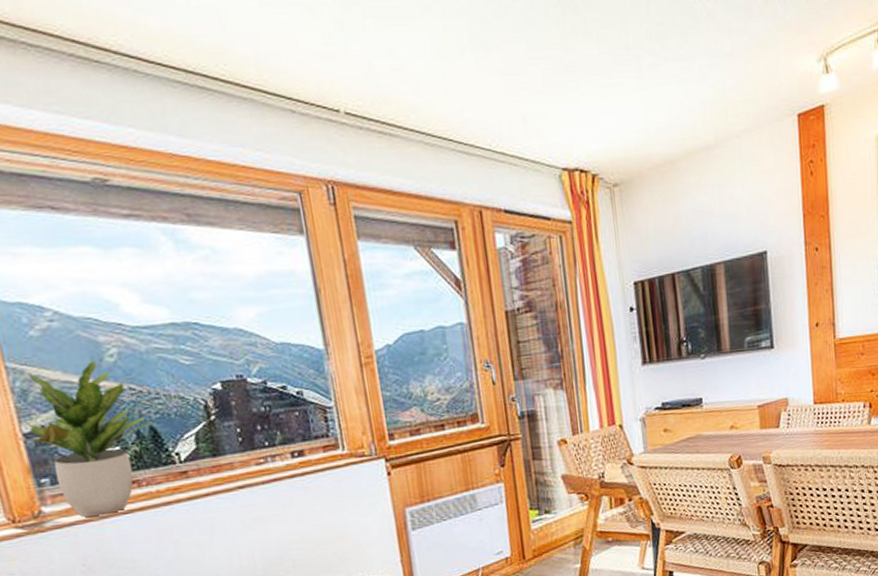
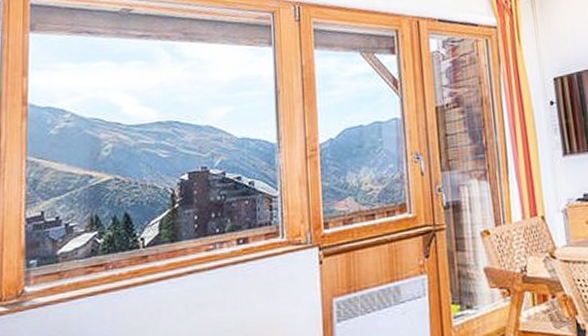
potted plant: present [18,361,155,518] -> none [22,155,129,299]

